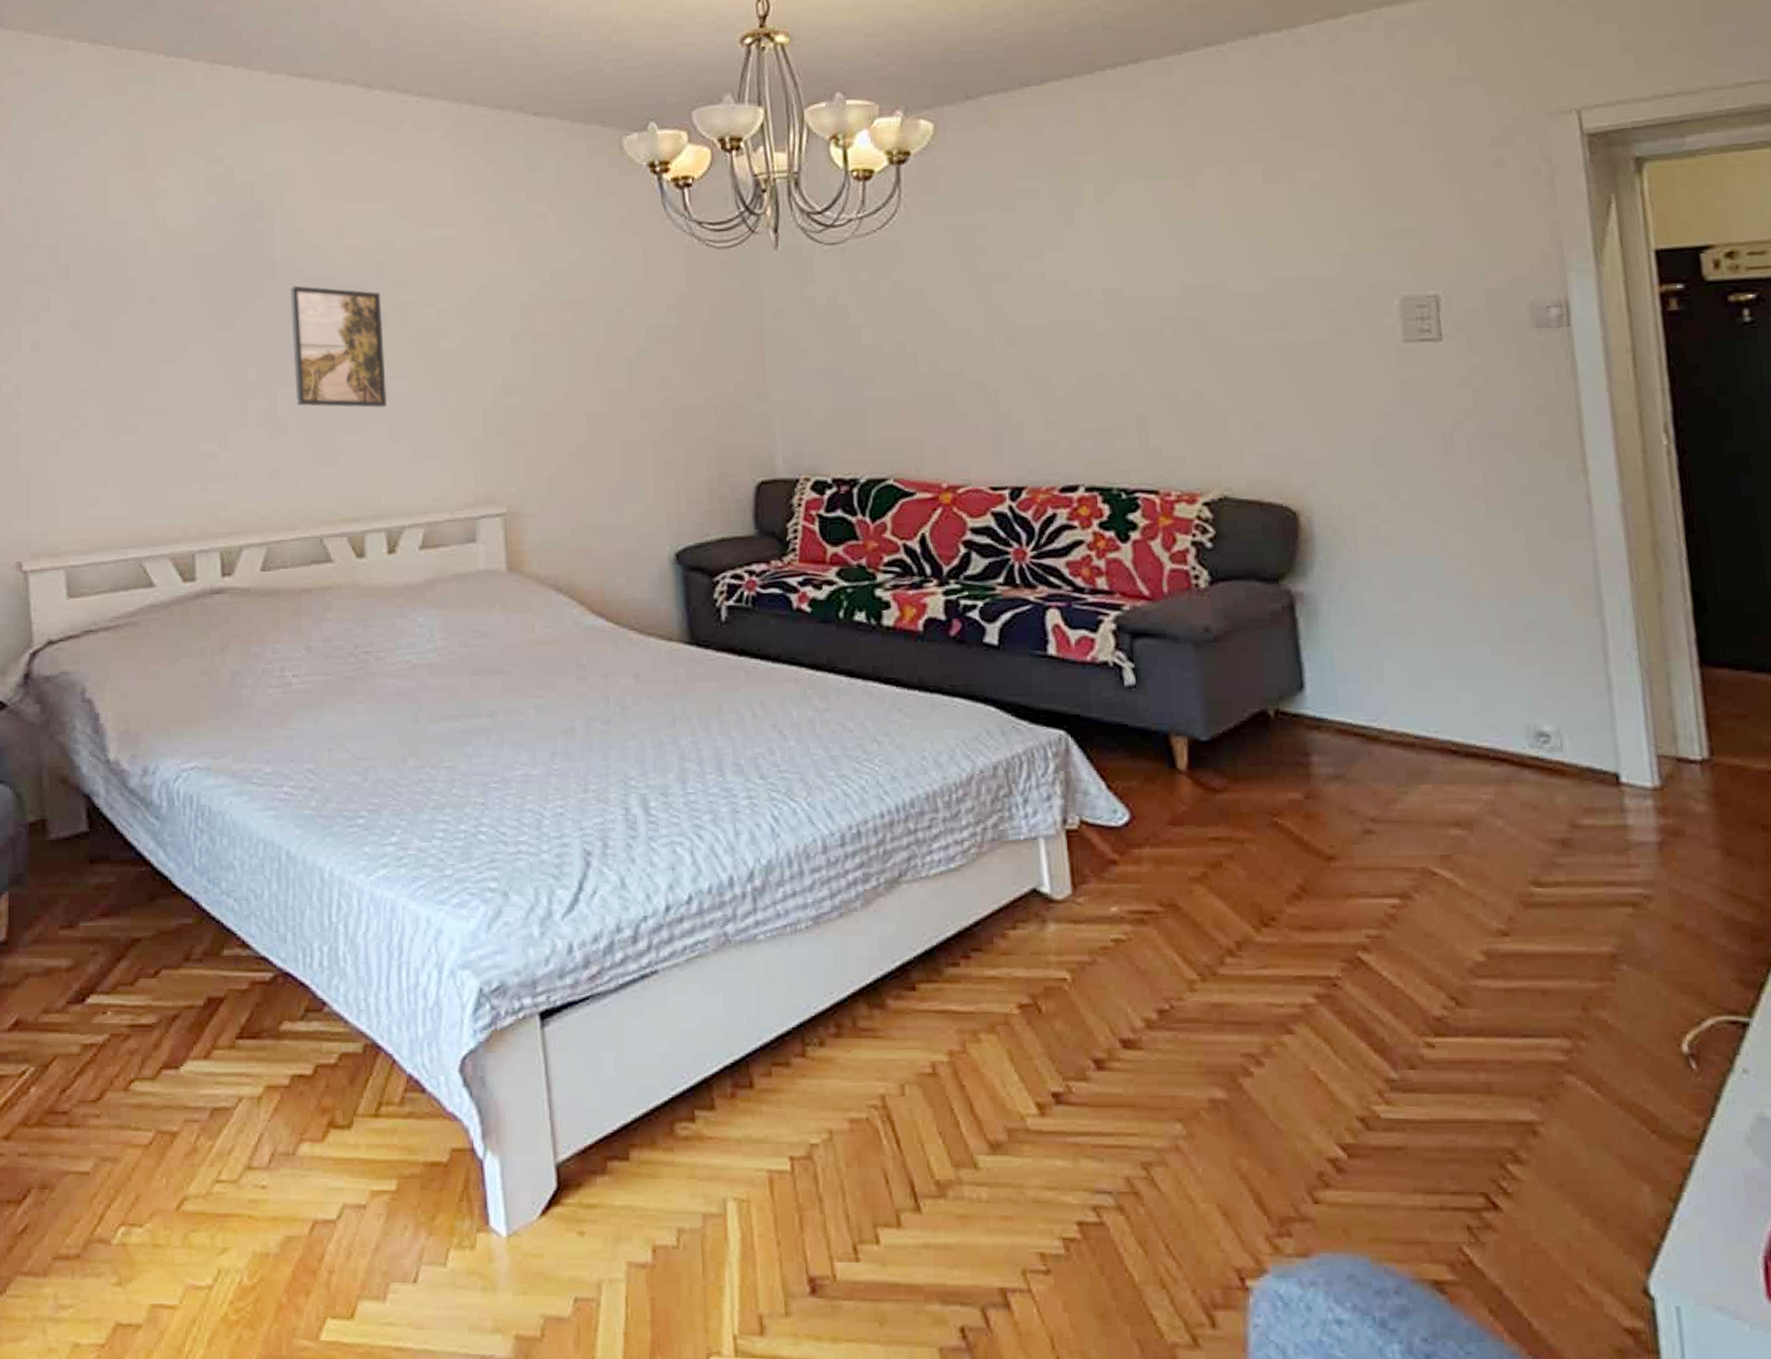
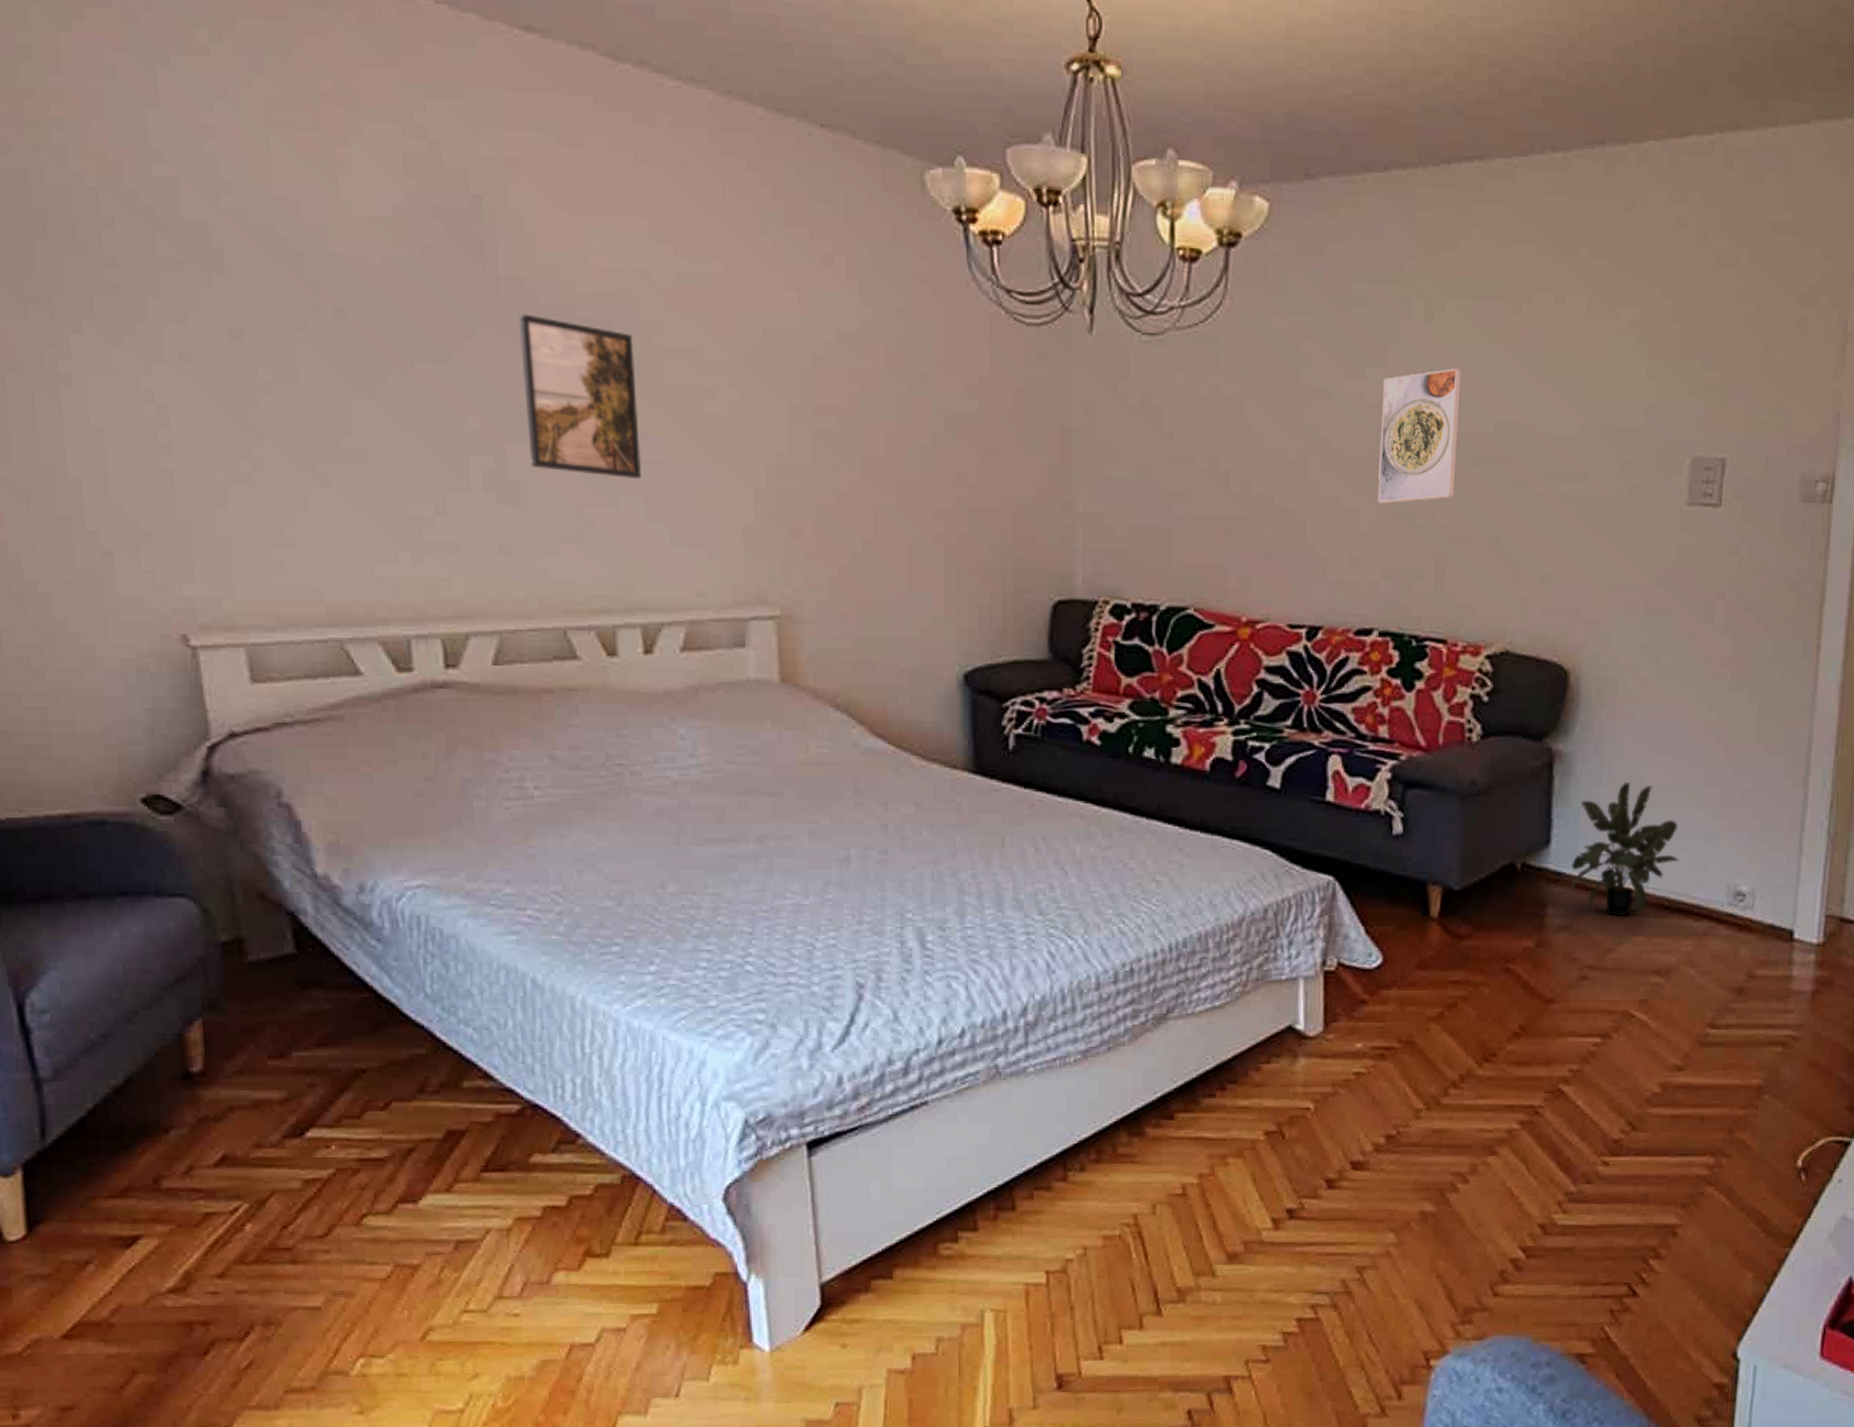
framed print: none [1062,241,1148,369] -> present [1378,367,1462,504]
potted plant: none [1332,621,1461,763] -> present [1568,783,1679,915]

